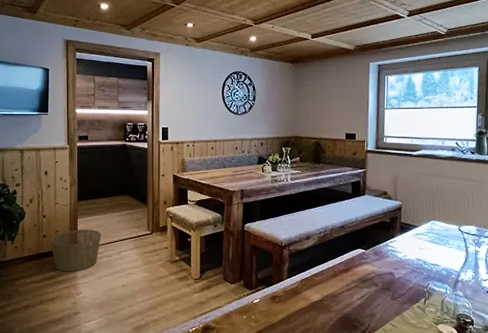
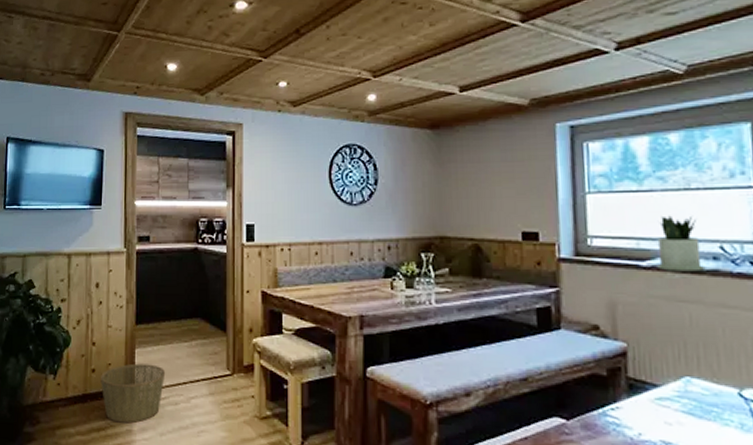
planter: none [422,123,448,159] -> present [657,215,706,273]

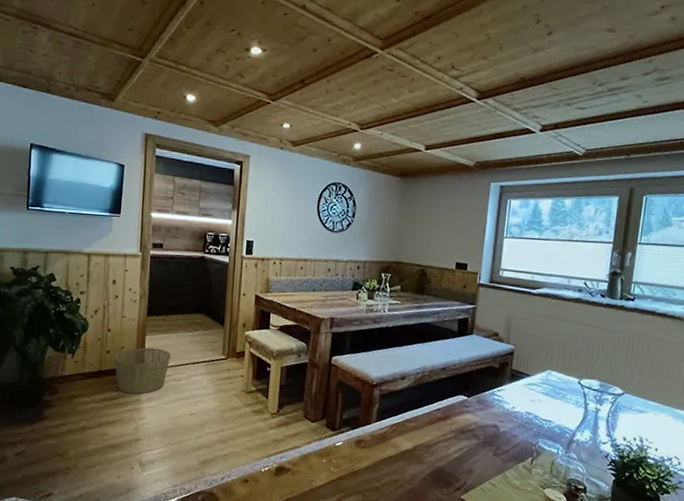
planter: present [657,215,706,273] -> none [542,258,573,300]

